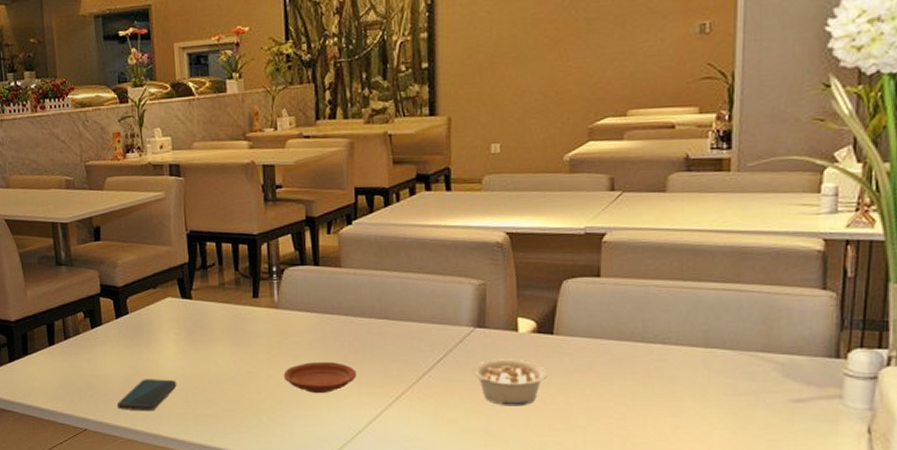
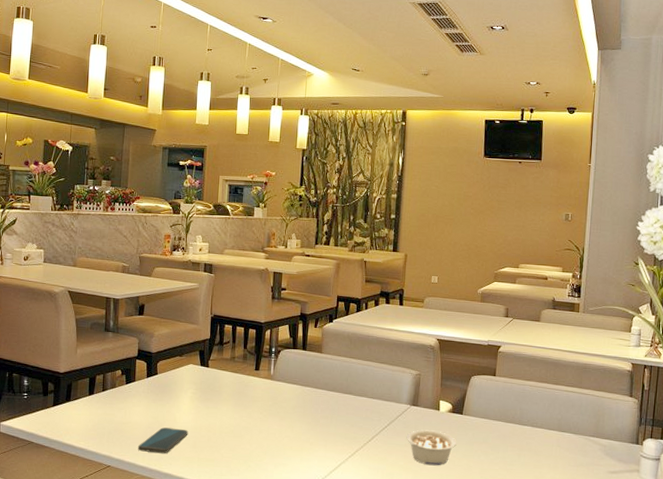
plate: present [283,362,357,394] -> none [271,423,326,448]

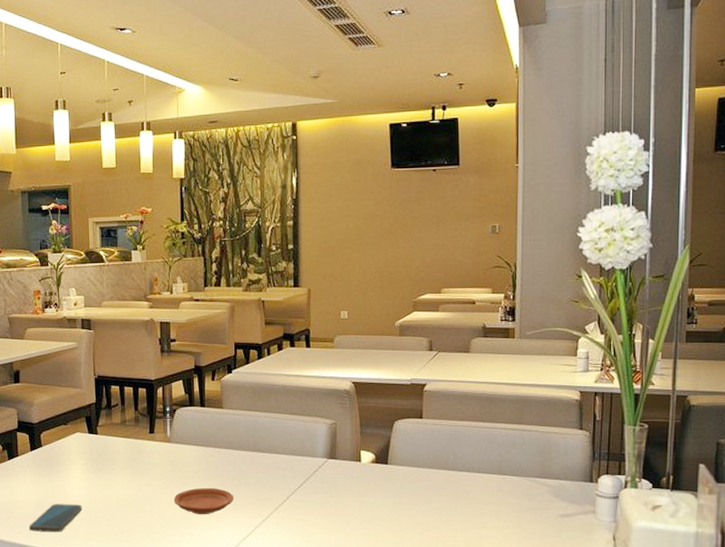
plate: none [271,423,326,448] -> present [173,488,234,515]
legume: present [406,429,457,466] -> none [325,484,383,523]

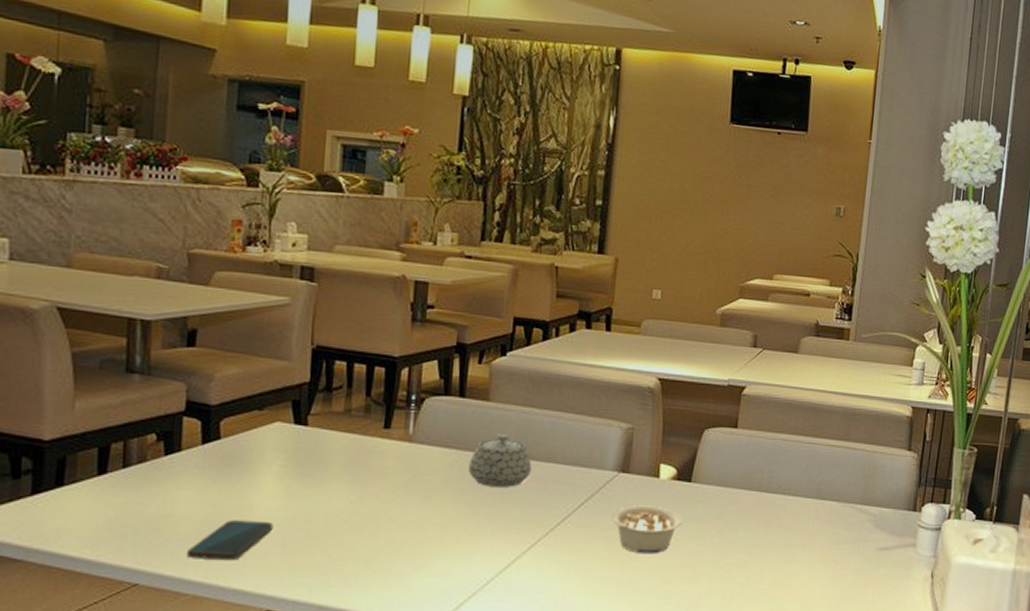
plate: present [173,488,234,515] -> none [408,504,493,540]
teapot: none [213,433,260,474] -> present [468,434,532,487]
legume: none [325,484,383,523] -> present [611,505,682,554]

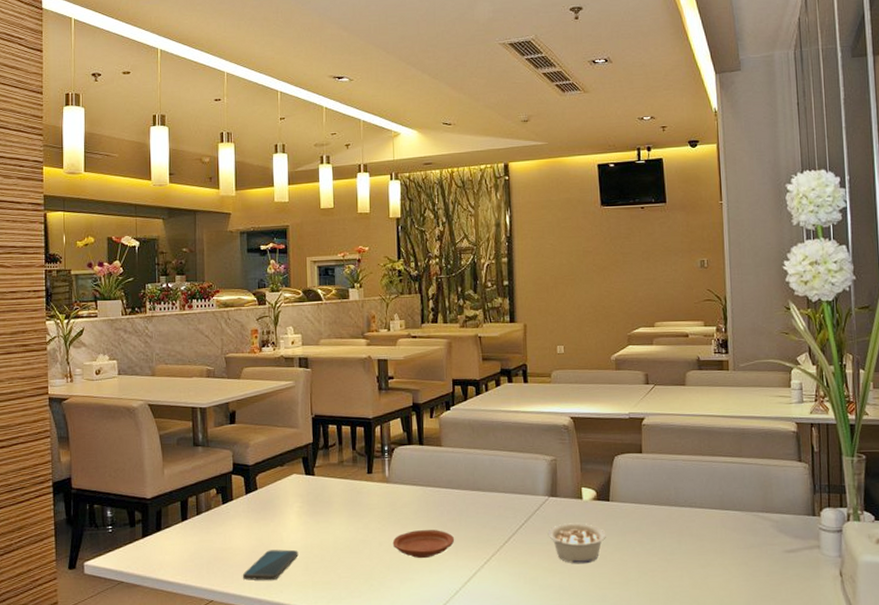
plate: none [408,504,493,540] -> present [392,530,455,559]
teapot: present [468,434,532,487] -> none [432,472,480,515]

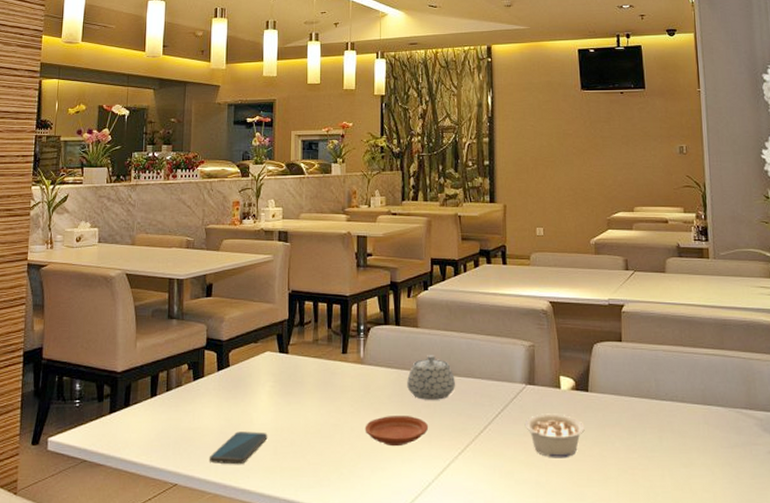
teapot: none [432,472,480,515] -> present [407,355,456,400]

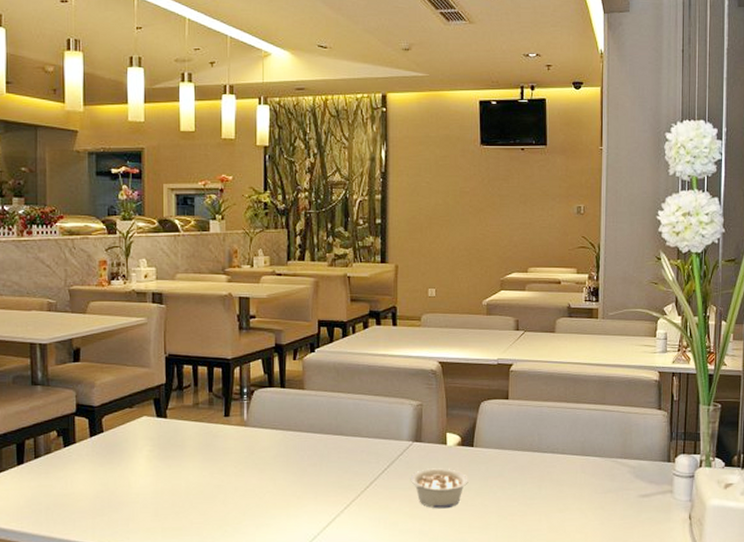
smartphone: present [209,431,268,465] -> none [85,495,148,528]
plate: present [365,416,429,447] -> none [249,475,315,504]
teapot: present [407,355,456,400] -> none [293,416,343,459]

